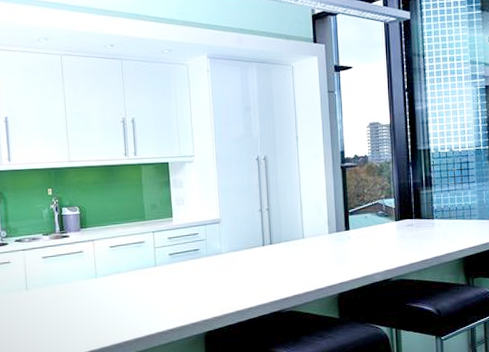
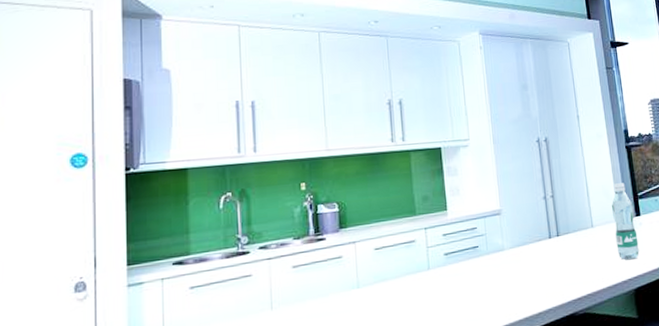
bottle: none [322,200,346,268] -> present [611,183,640,260]

